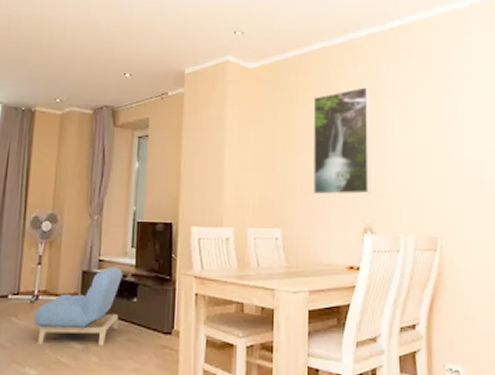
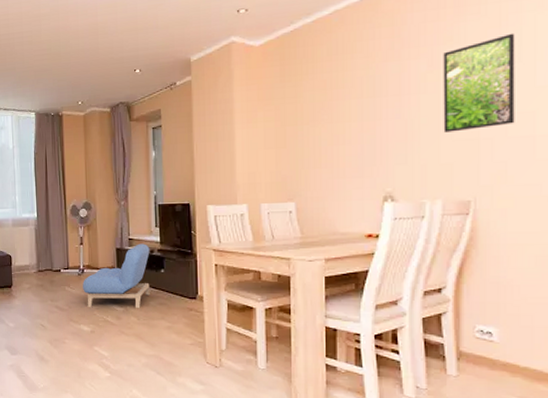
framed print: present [312,86,371,195] -> none [325,46,392,167]
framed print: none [413,90,470,171] -> present [443,33,515,133]

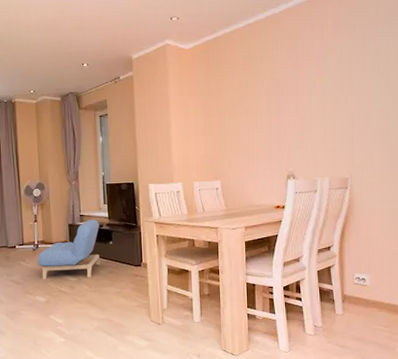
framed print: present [443,33,515,133] -> none [327,50,376,125]

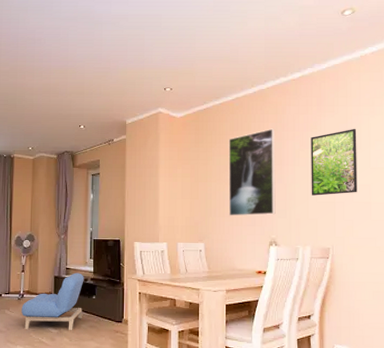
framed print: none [241,55,292,151] -> present [228,128,276,216]
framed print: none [327,50,376,125] -> present [311,128,358,196]

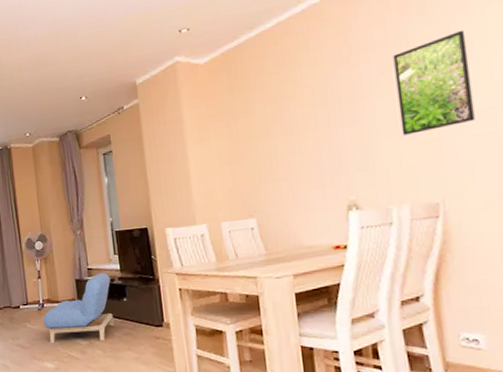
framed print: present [228,128,276,216] -> none [273,53,352,180]

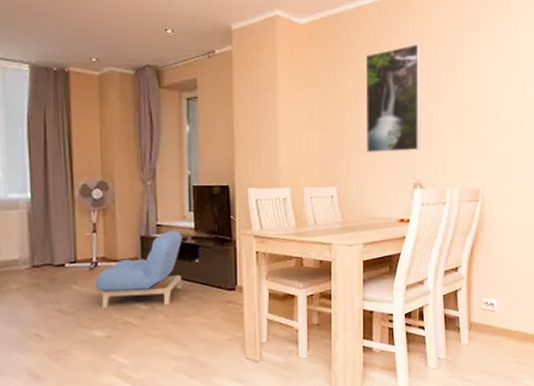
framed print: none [273,53,352,180] -> present [365,43,421,153]
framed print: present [393,29,475,135] -> none [461,47,512,128]

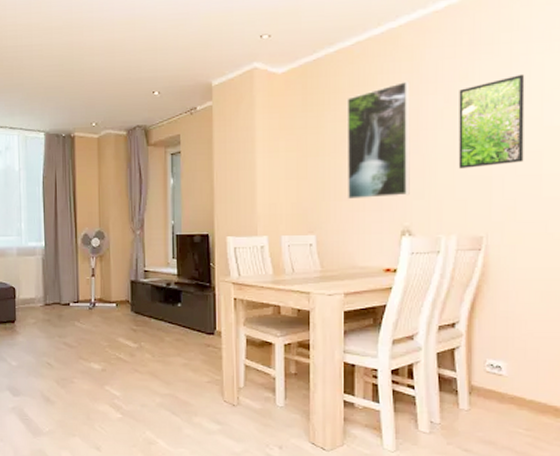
armchair: present [96,230,182,309] -> none [94,276,167,345]
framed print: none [461,47,512,128] -> present [458,73,525,169]

